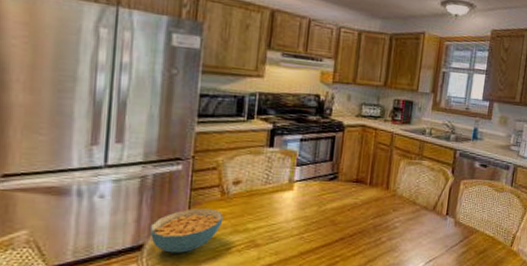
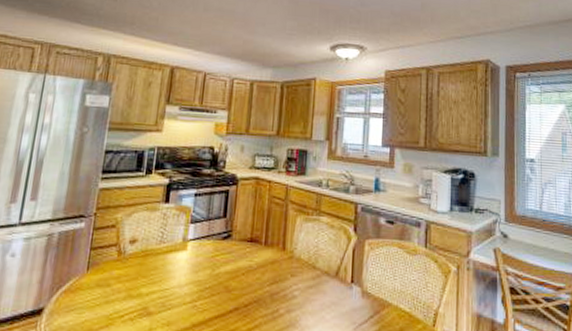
cereal bowl: present [149,208,224,253] -> none [50,269,119,320]

